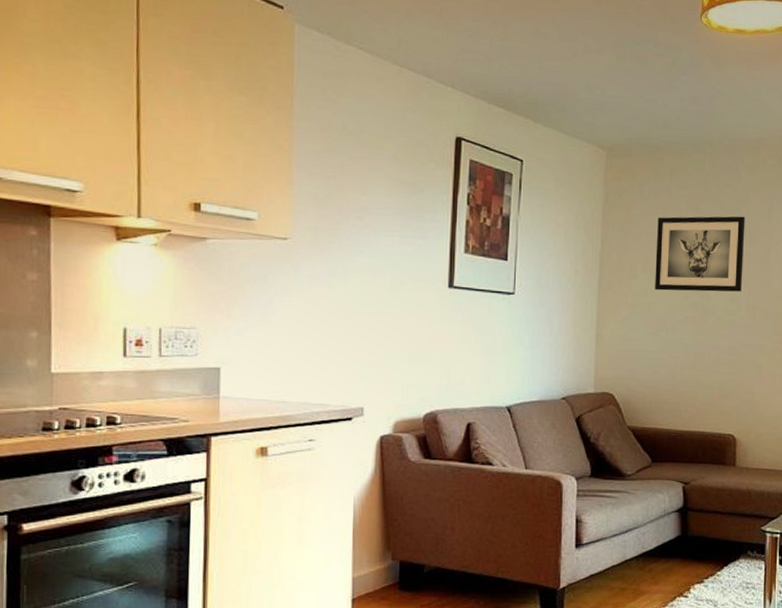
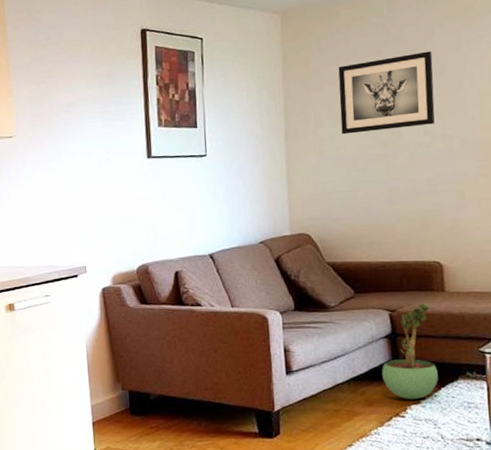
potted plant: none [670,478,722,579] -> present [382,303,438,400]

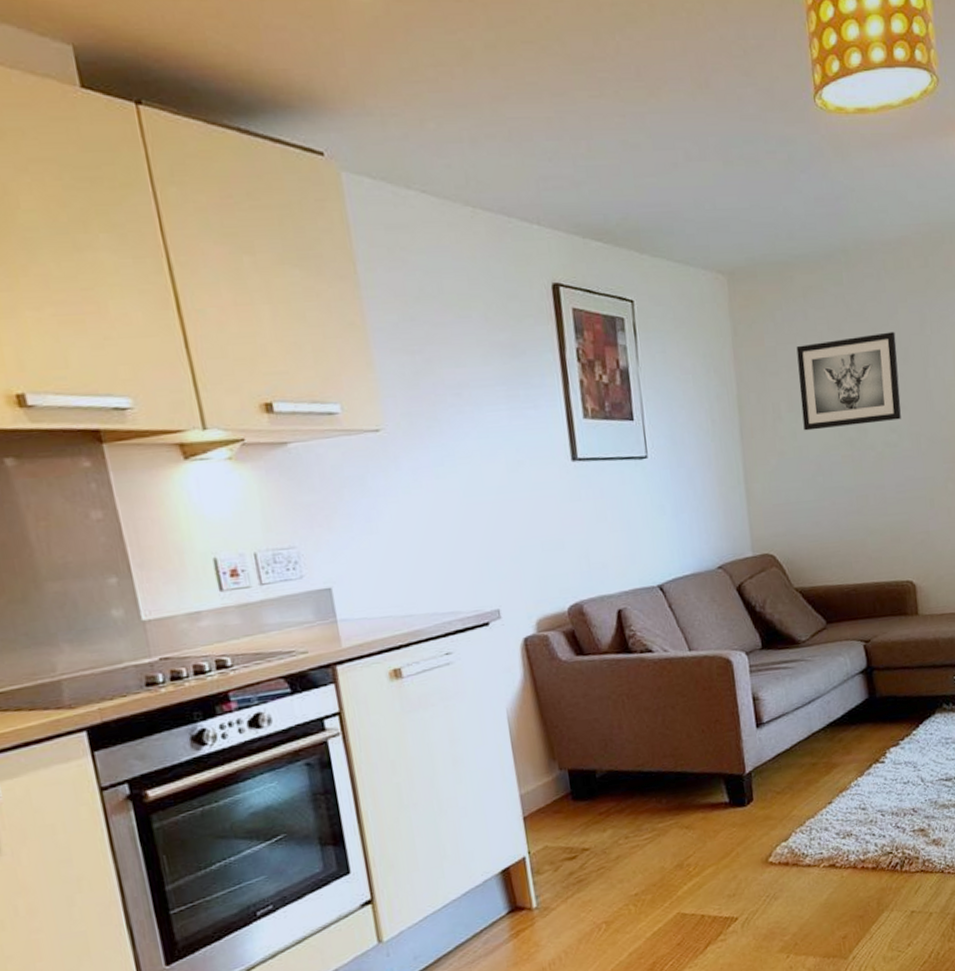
potted plant: present [382,303,438,400] -> none [859,630,916,742]

